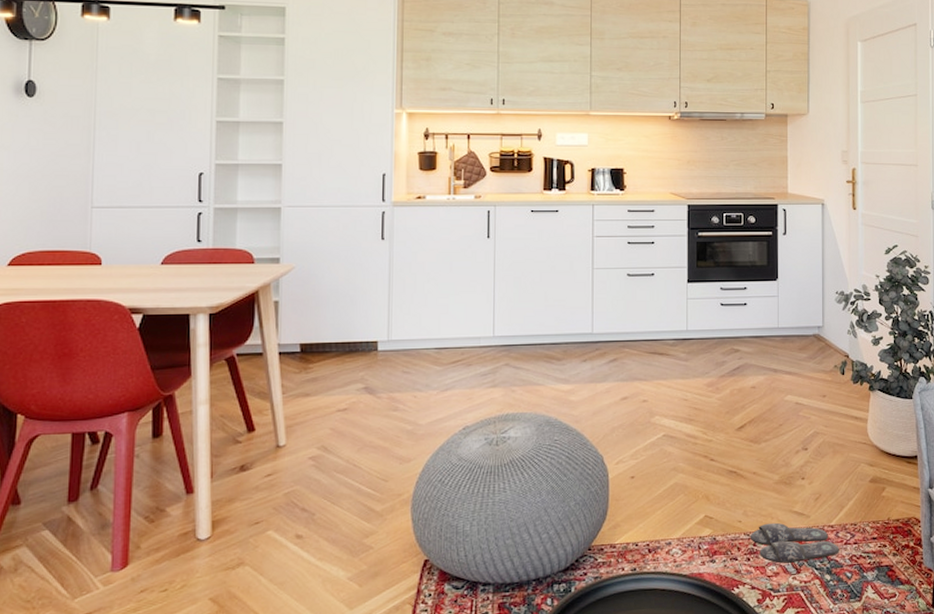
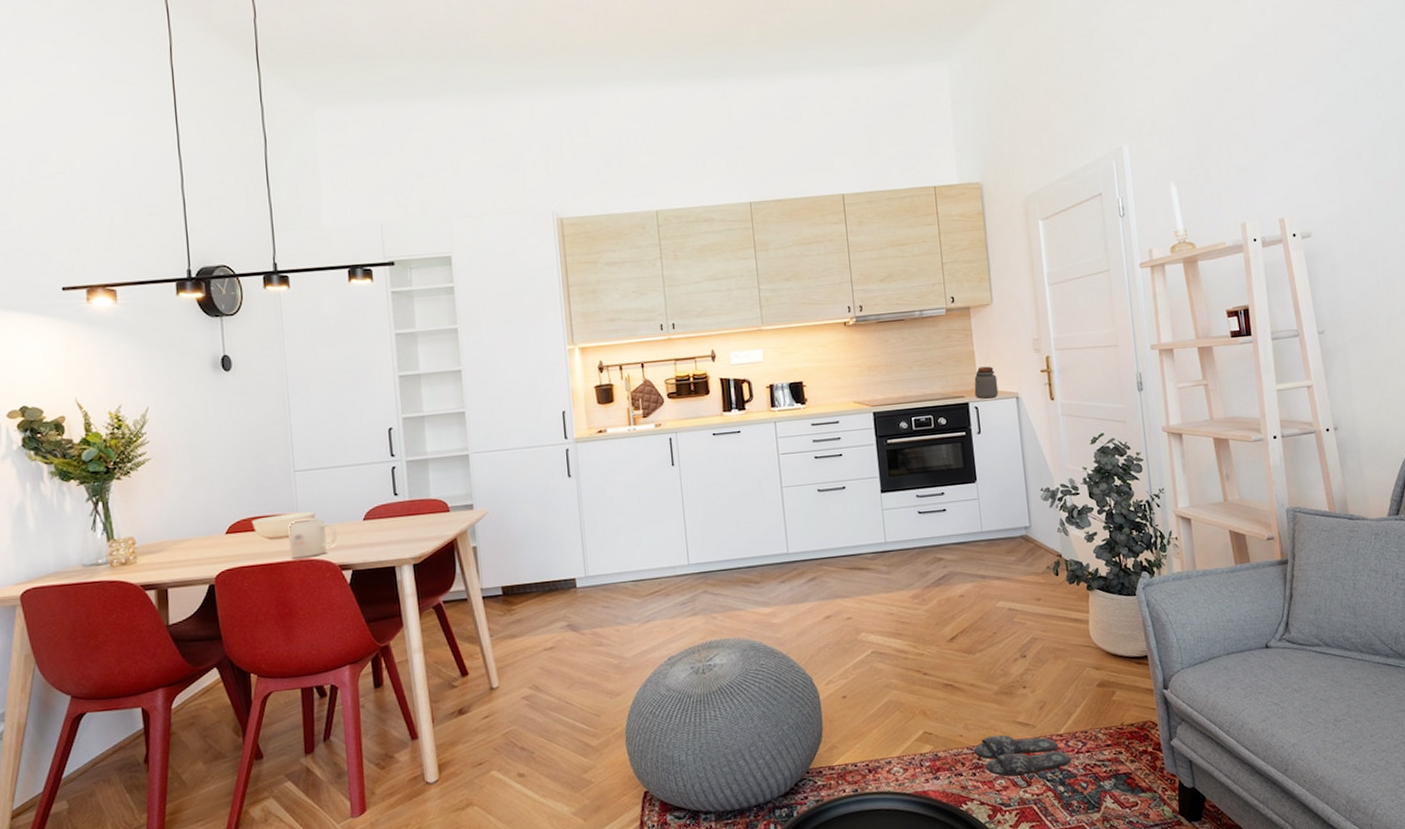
bowl: none [37,251,111,277] -> present [251,511,317,540]
mug: none [77,258,131,298] -> present [288,517,337,559]
jar: none [784,172,806,202] -> present [974,366,999,399]

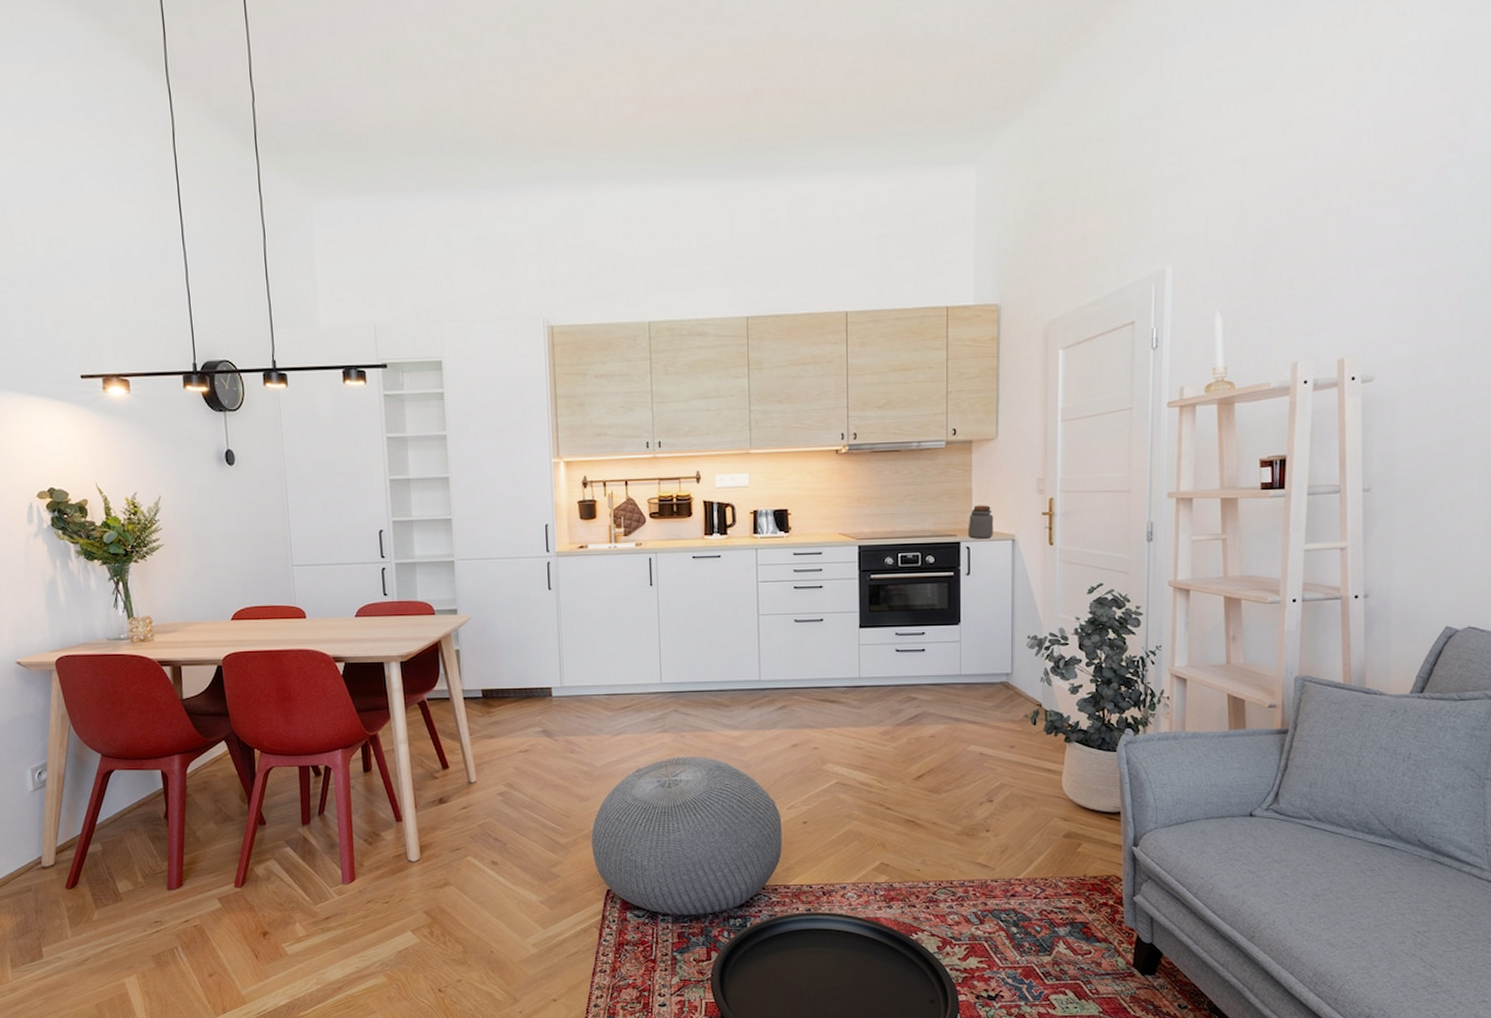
bowl: present [251,511,317,540] -> none [253,605,313,629]
mug: present [288,517,337,559] -> none [287,611,331,648]
slippers: present [974,734,1071,777] -> none [930,873,1028,913]

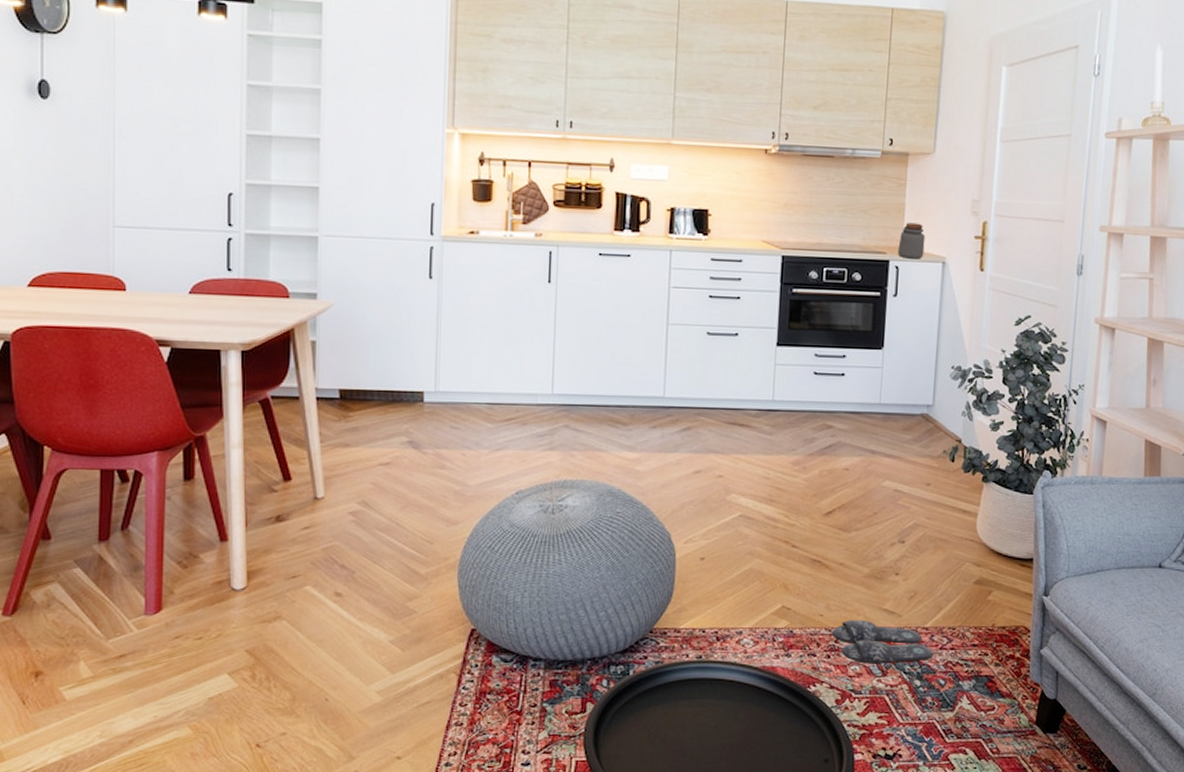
slippers: none [930,873,1028,913] -> present [833,619,933,664]

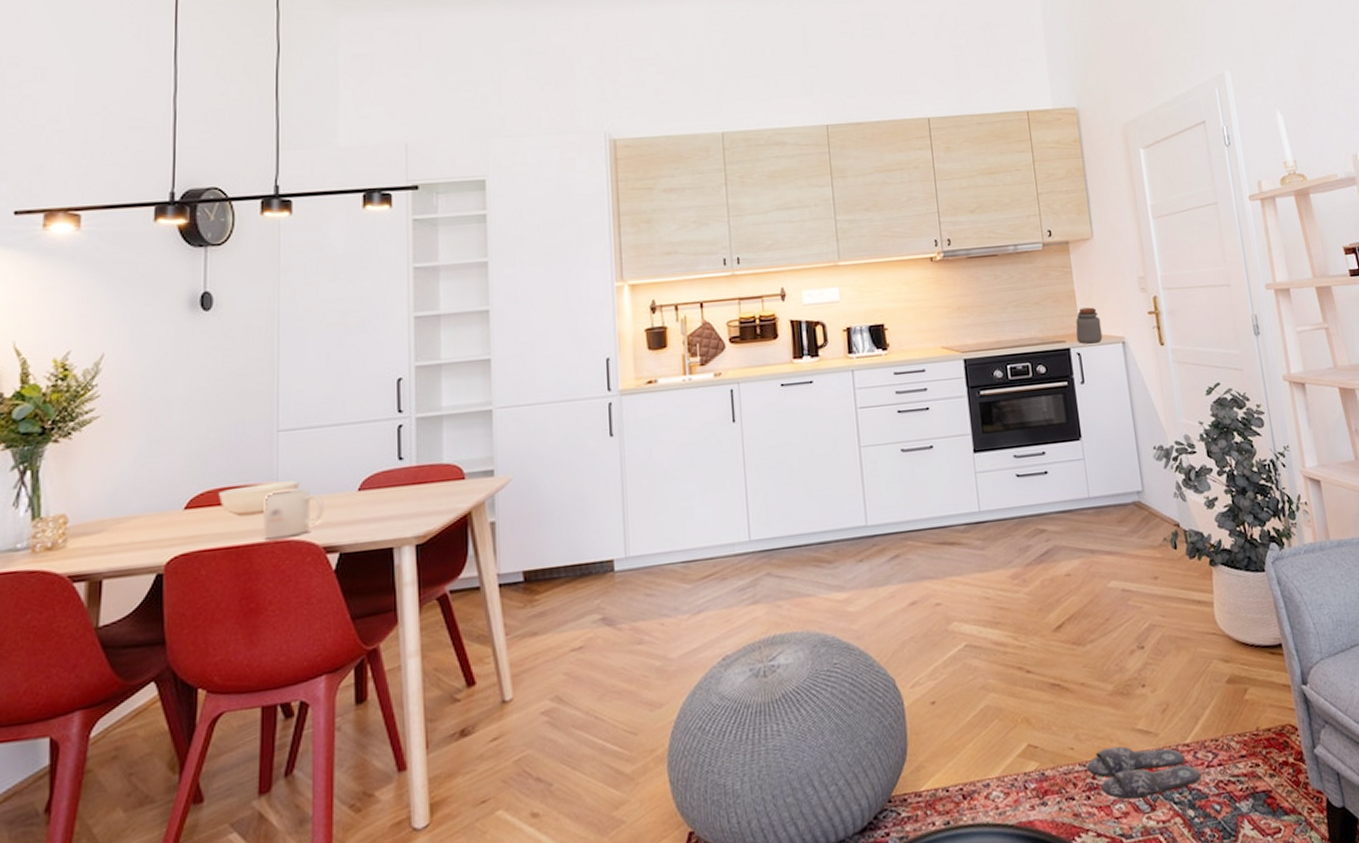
bowl: none [58,273,136,302] -> present [217,480,301,517]
mug: none [101,283,157,326] -> present [263,488,324,540]

